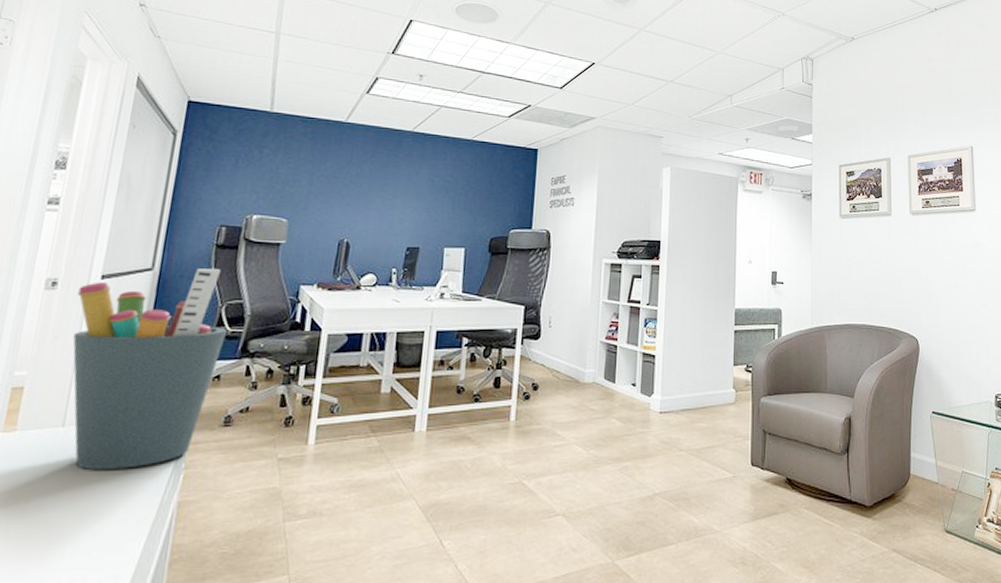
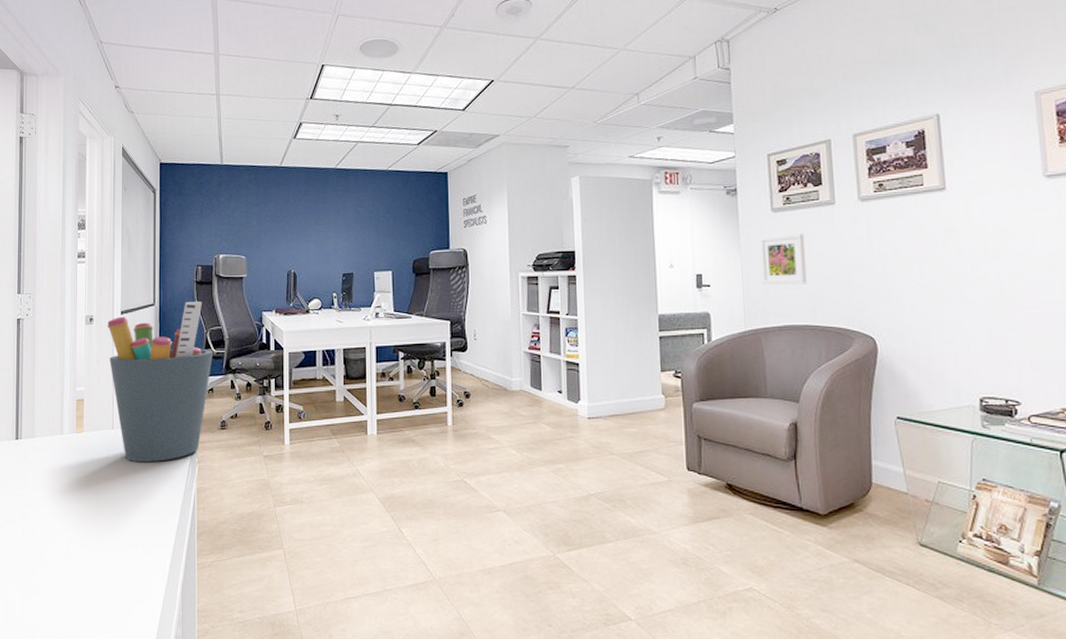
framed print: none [828,239,866,287] -> present [760,233,808,285]

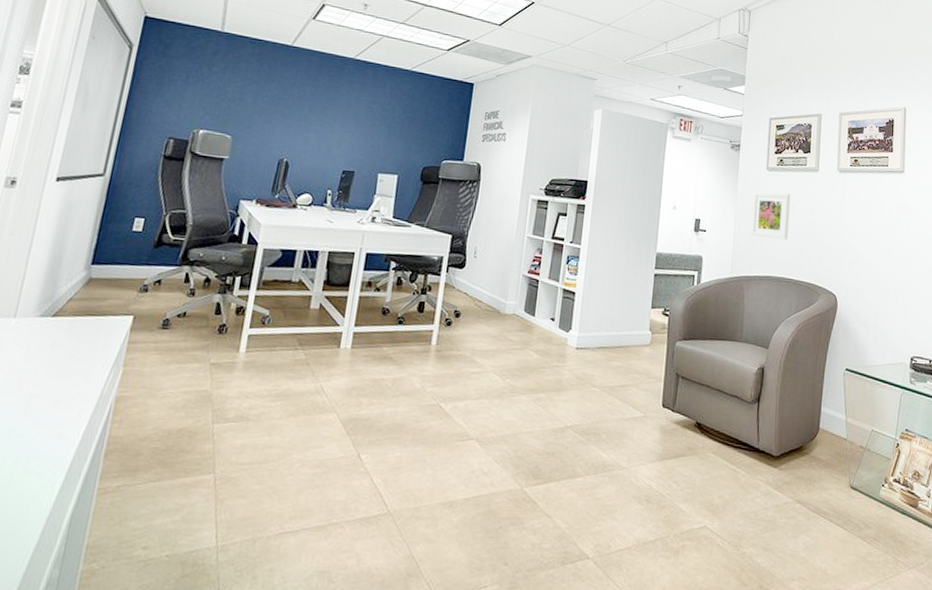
pen holder: present [107,302,214,462] -> none [24,177,170,362]

